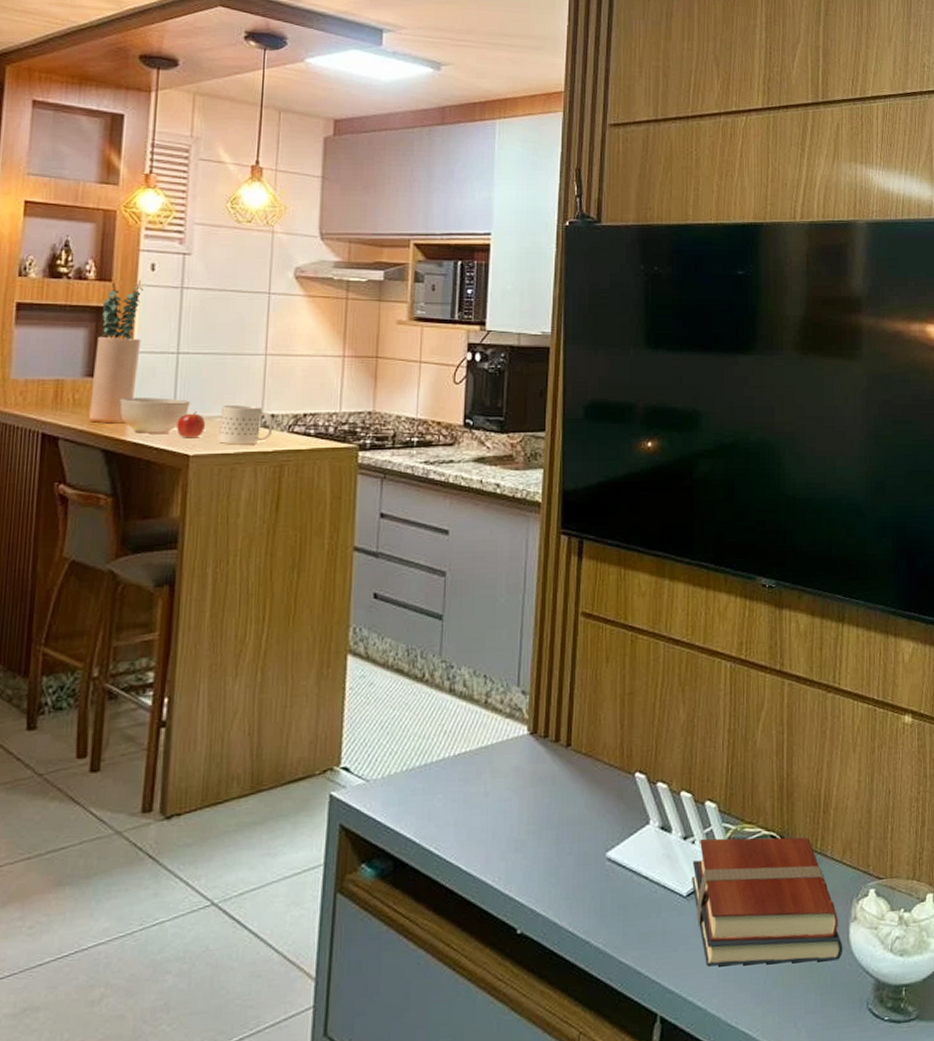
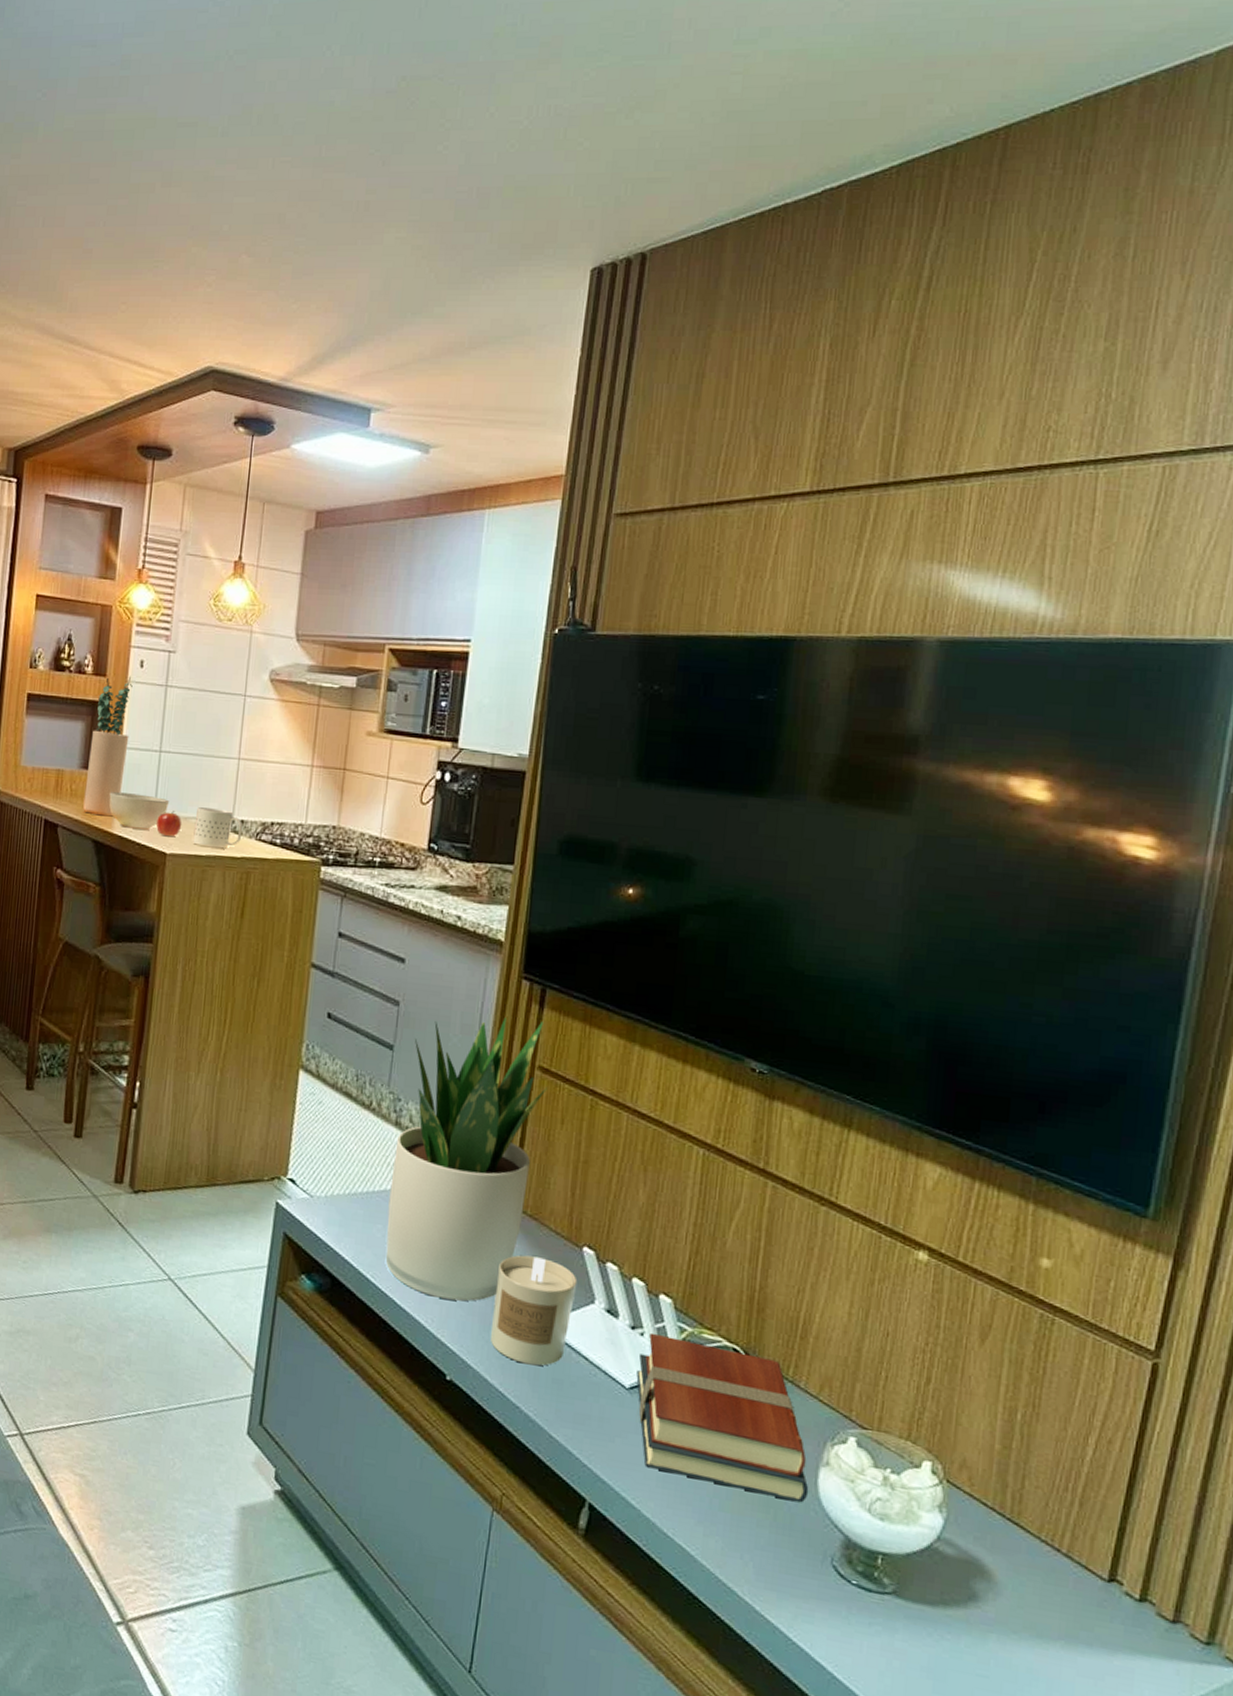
planter: none [447,571,591,854] -> present [385,1017,547,1302]
candle: none [556,791,633,899] -> present [490,1255,577,1366]

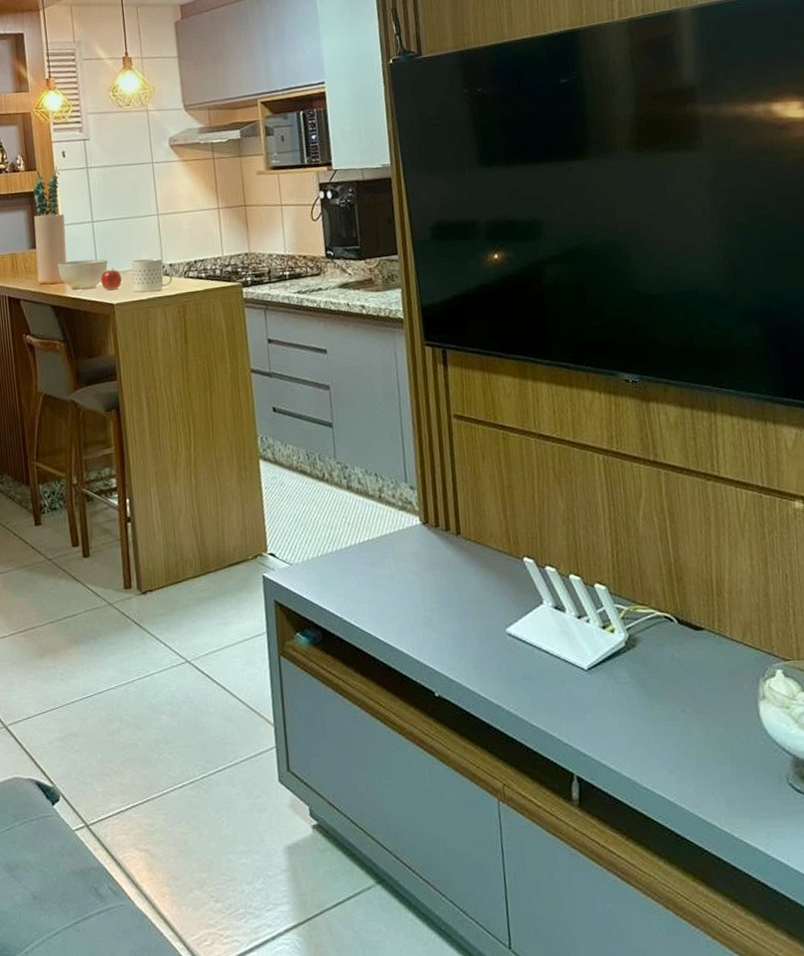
planter: present [385,1017,547,1302] -> none [349,377,469,628]
candle: present [490,1255,577,1366] -> none [458,574,528,668]
books: present [636,1332,809,1503] -> none [589,618,755,736]

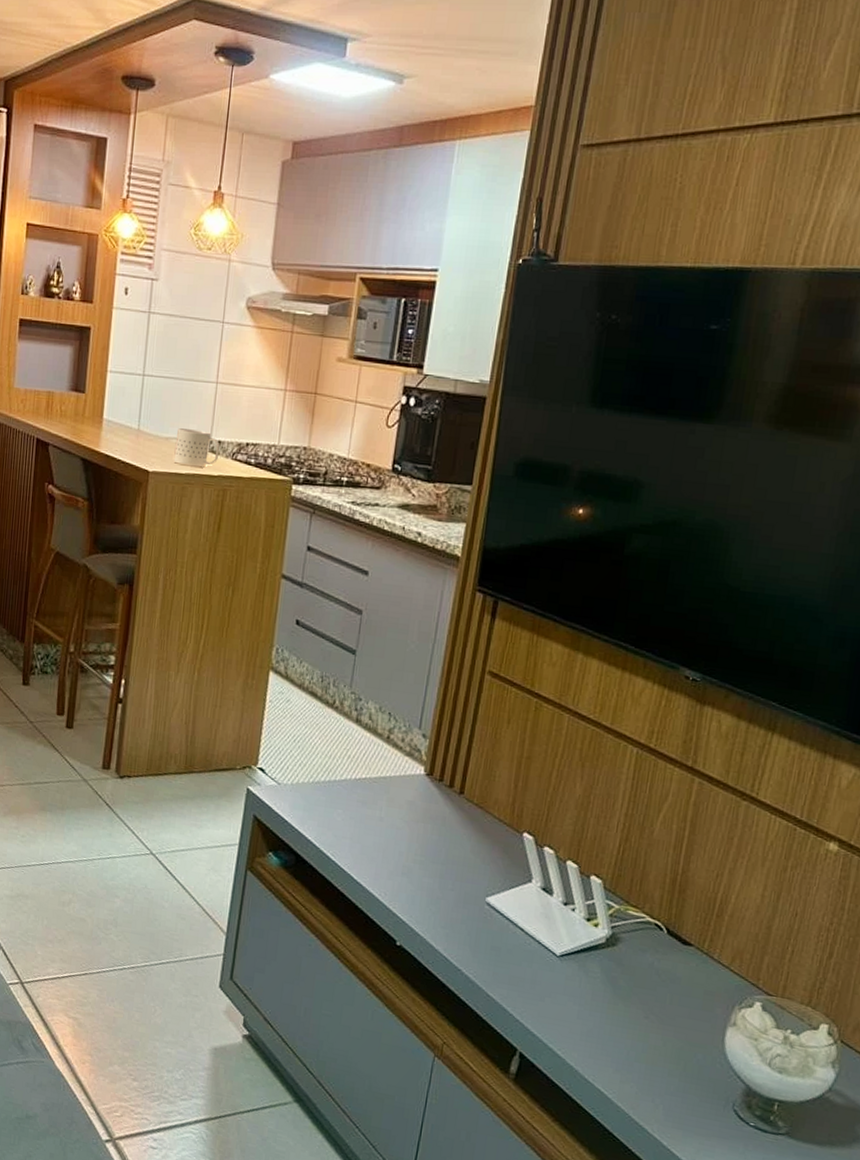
vase: present [33,166,67,285] -> none [72,302,118,437]
bowl: present [57,259,108,290] -> none [96,413,152,449]
fruit: present [101,268,122,290] -> none [140,431,164,456]

